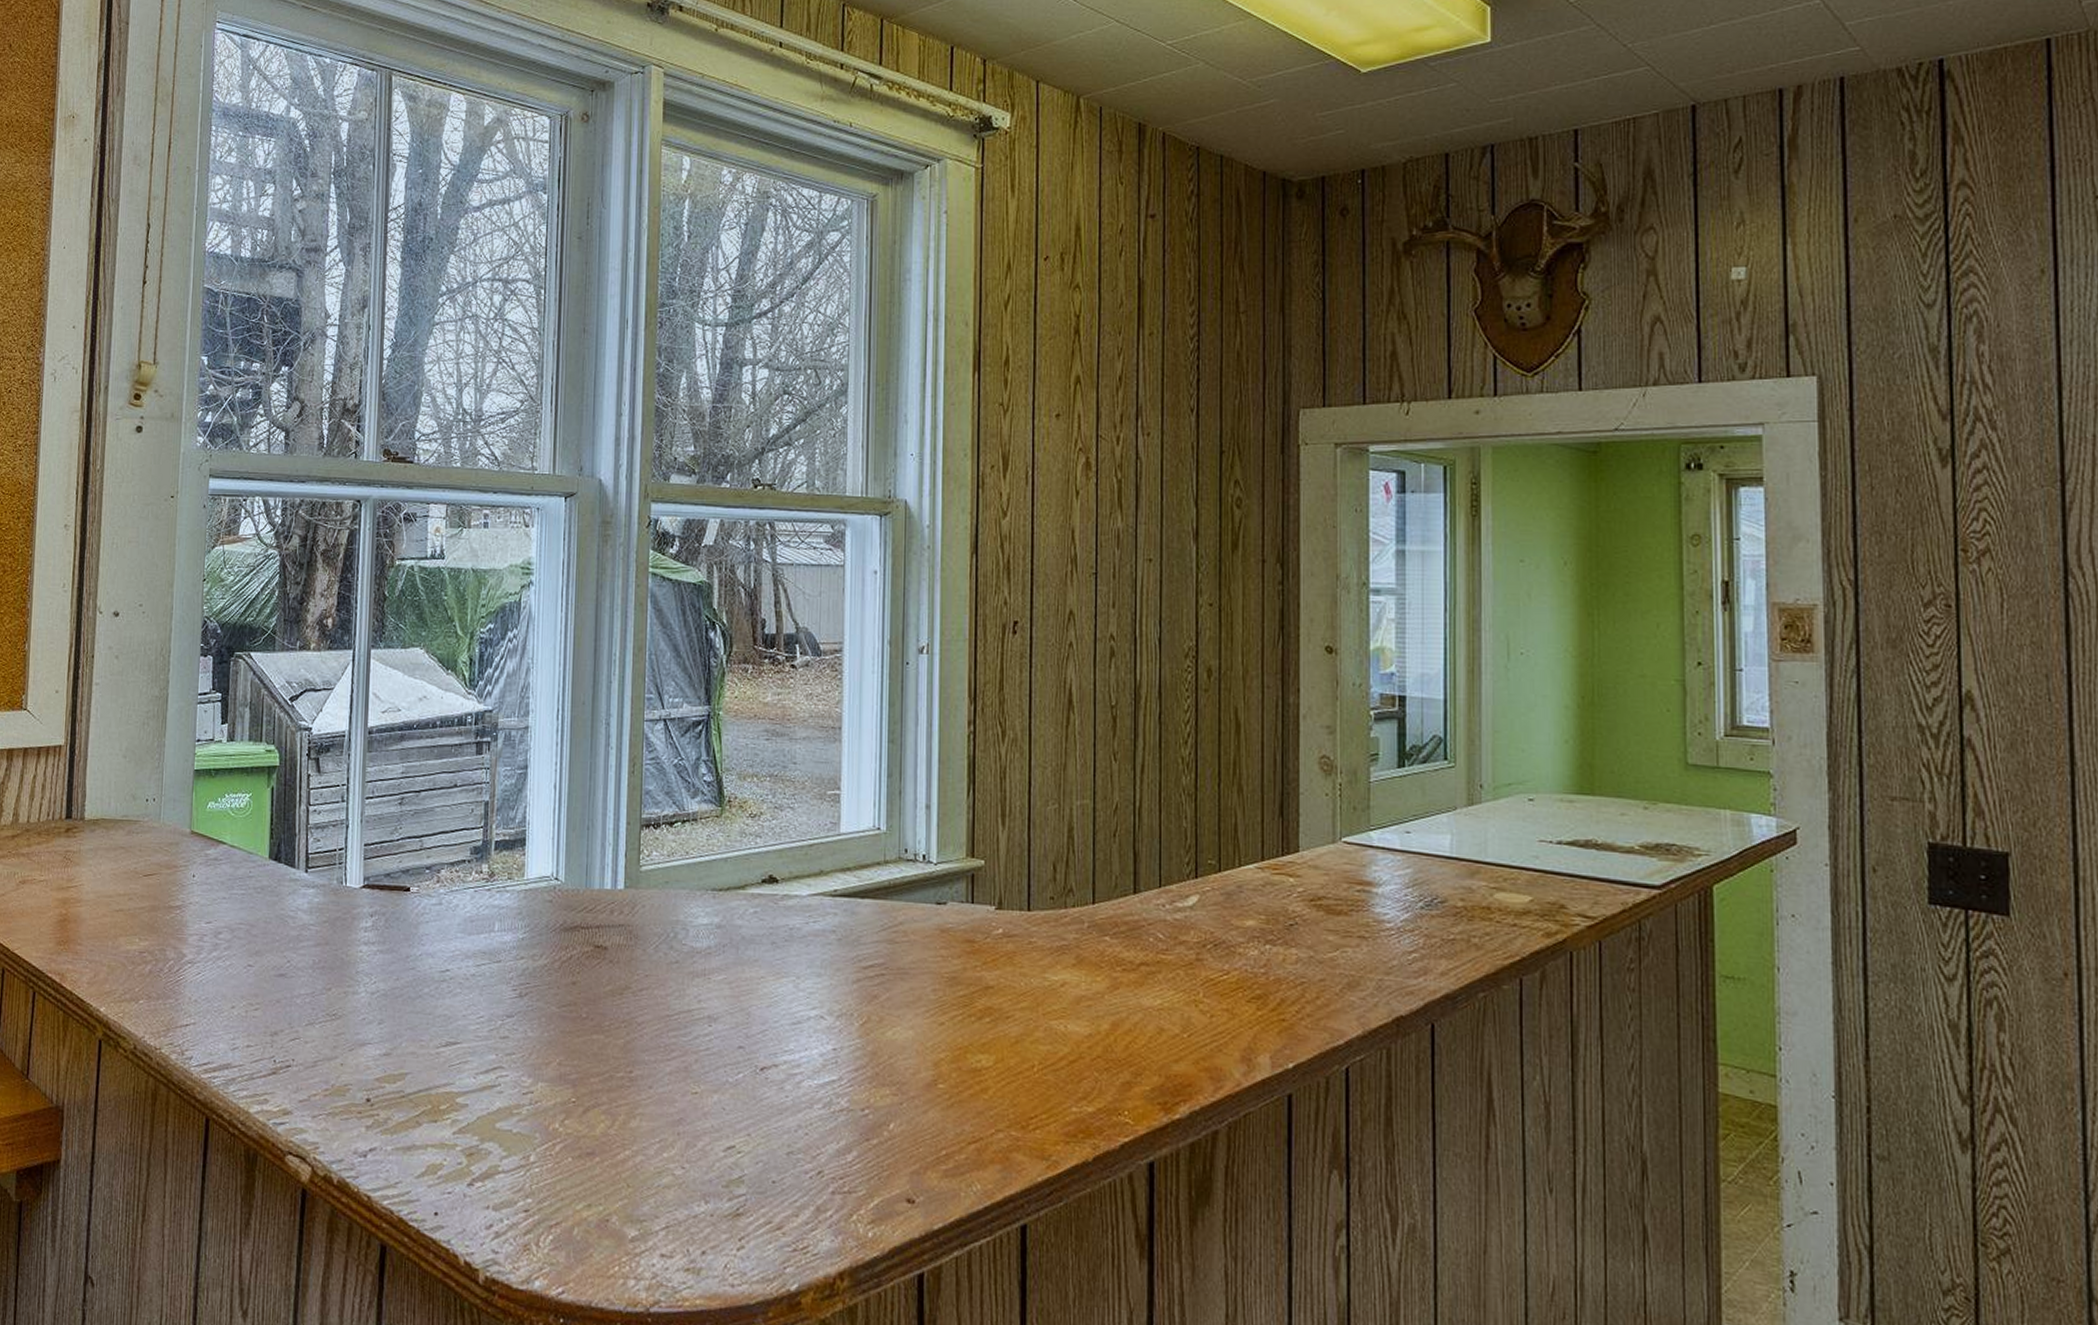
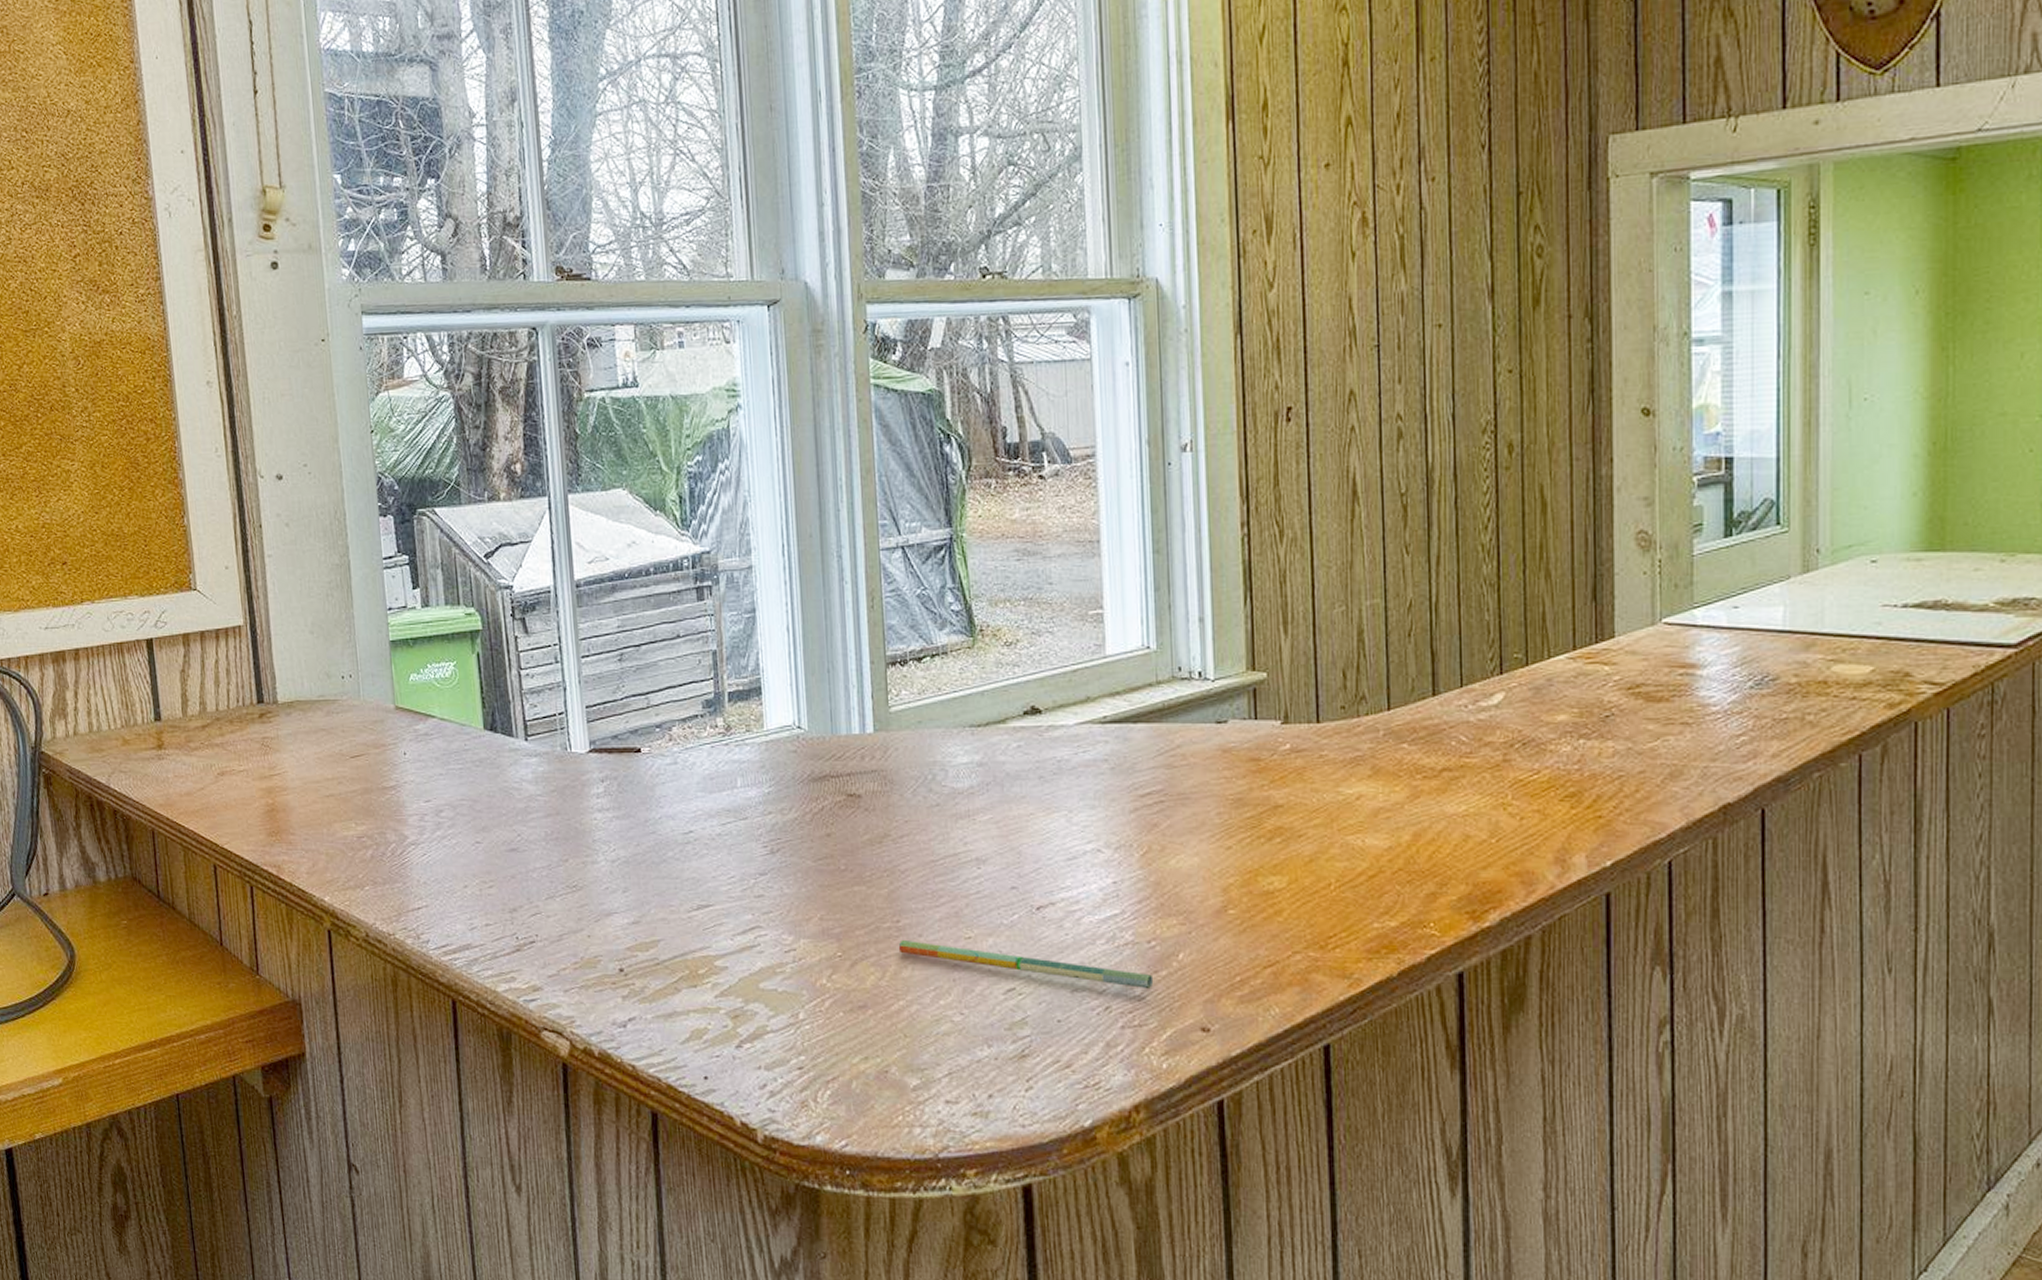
pen: none [629,1089,865,1157] -> present [898,939,1154,990]

